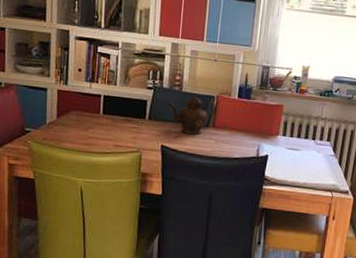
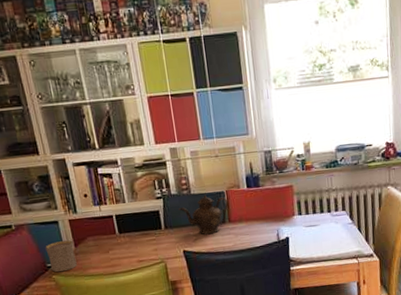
cup: none [28,108,56,139] -> present [45,240,77,272]

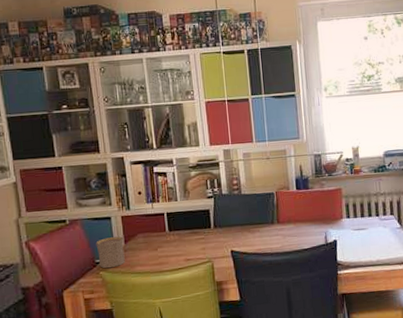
teapot: present [178,194,229,235] -> none [228,195,278,235]

